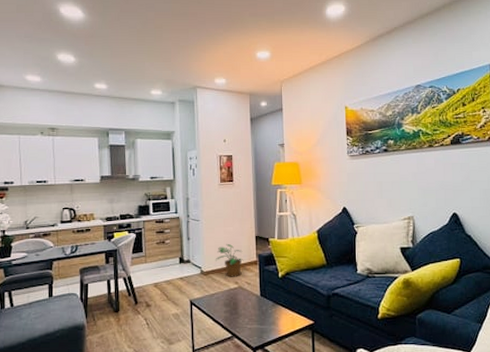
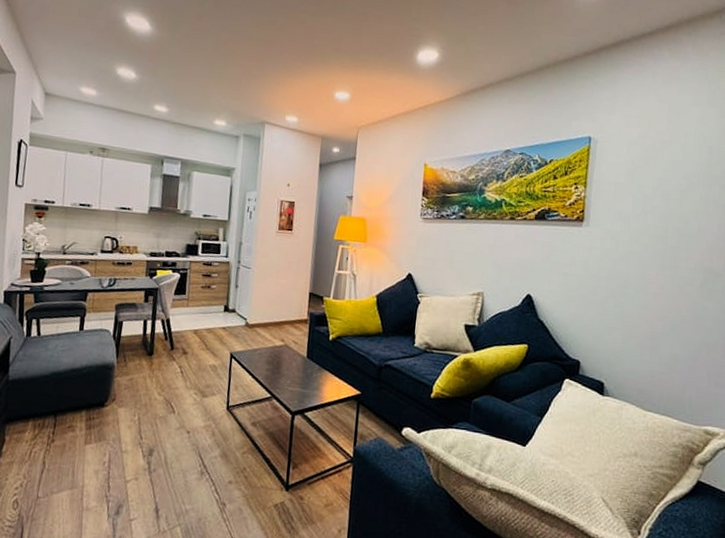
potted plant: present [216,243,244,277] -> none [263,296,294,334]

